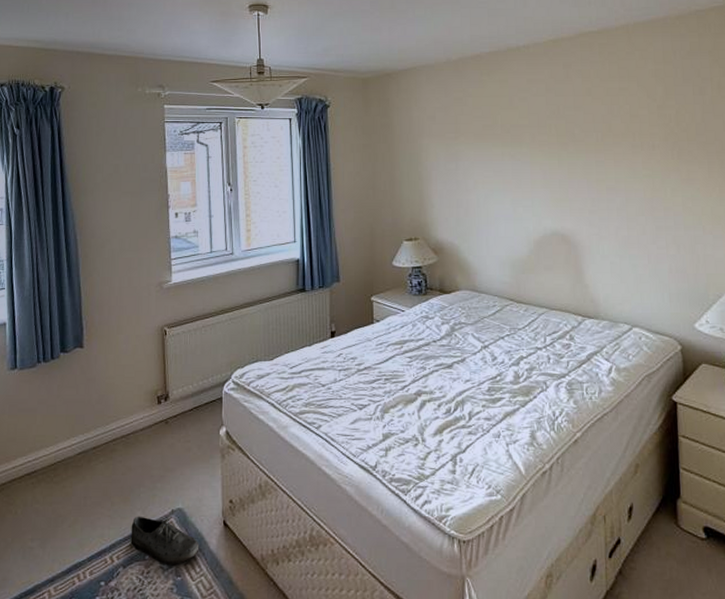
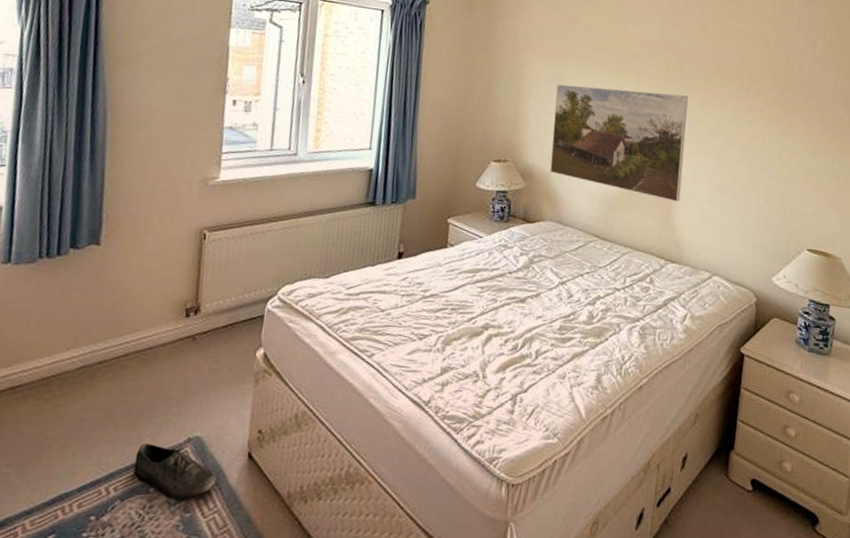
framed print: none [454,158,588,260] -> present [550,84,688,202]

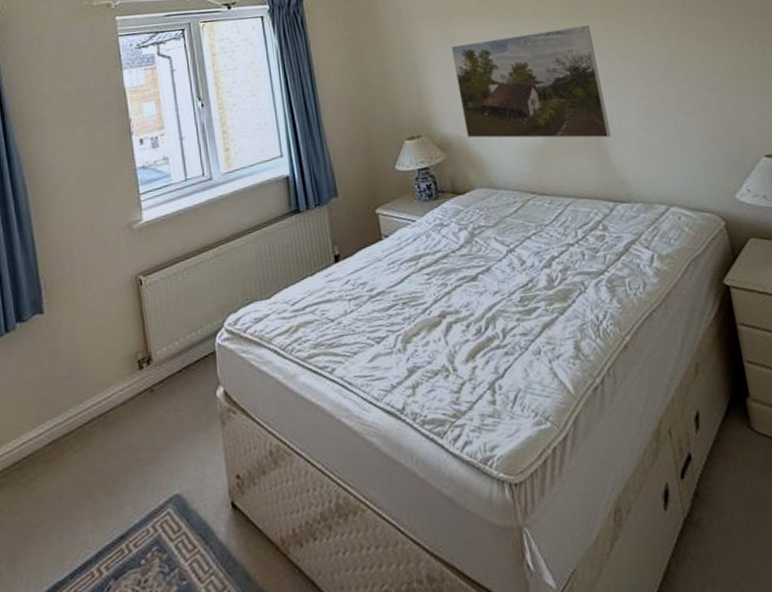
shoe: present [133,437,217,499] -> none [120,496,206,567]

